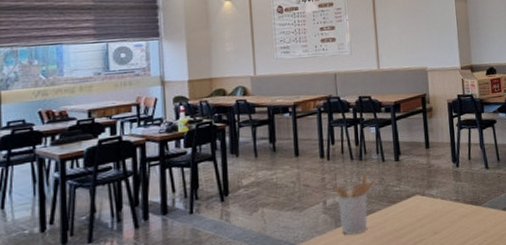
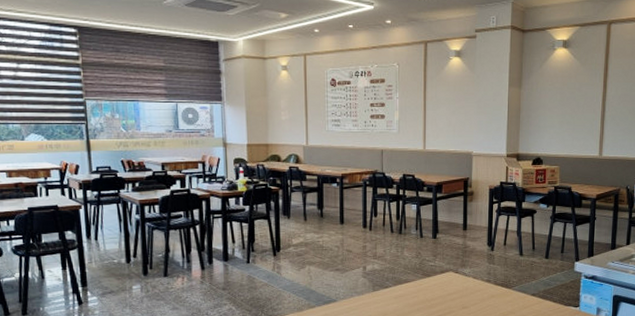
utensil holder: present [335,172,375,235] -> none [374,245,411,299]

